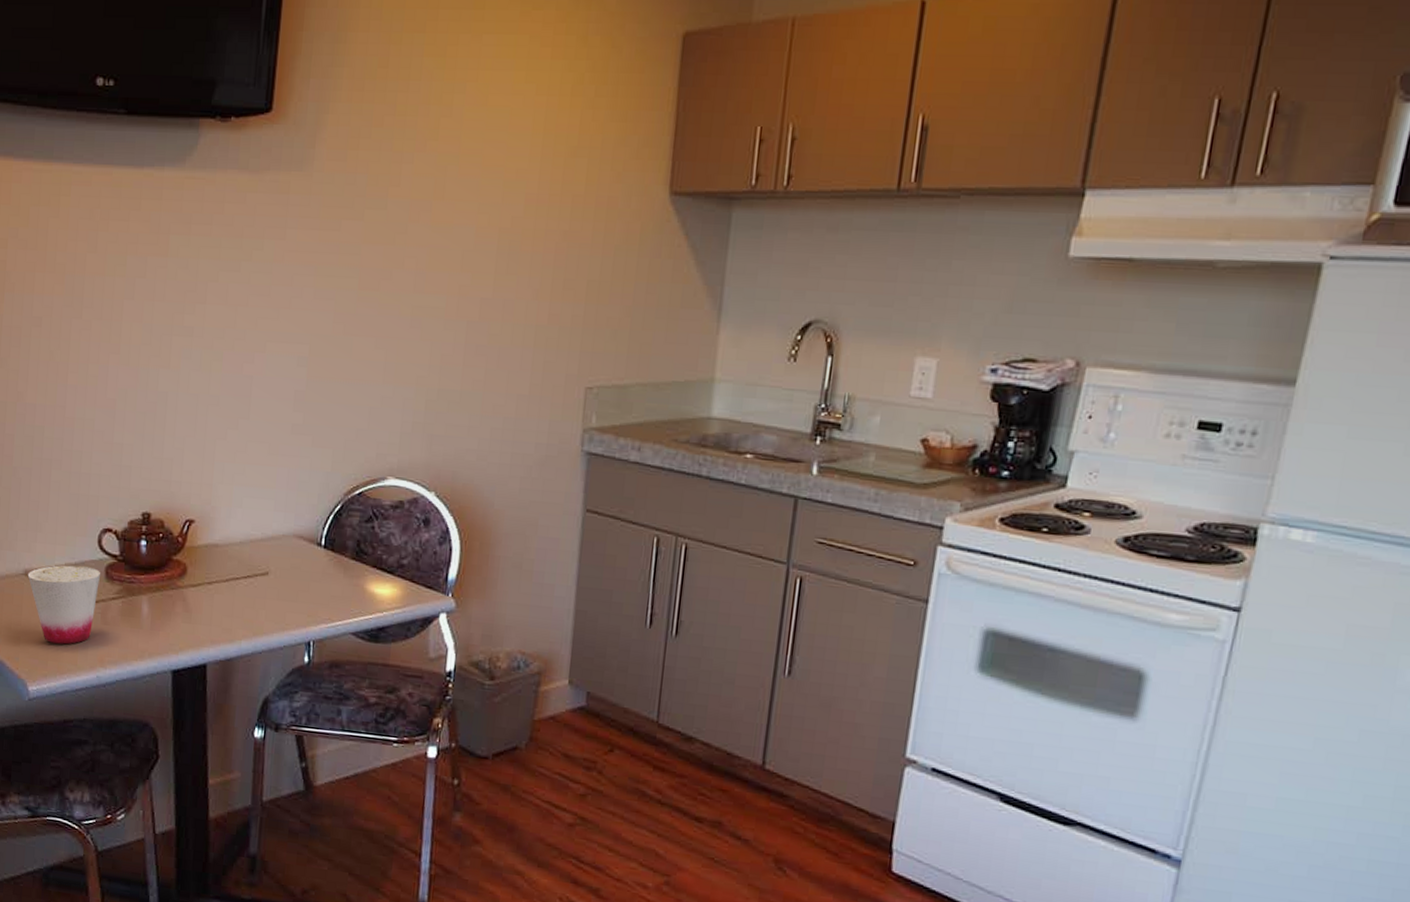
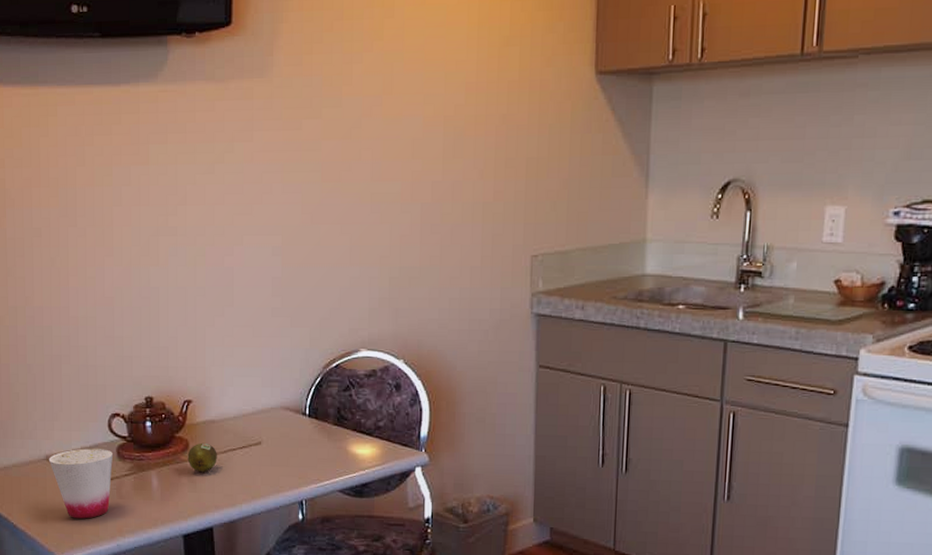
fruit: none [184,568,218,602] -> present [187,442,217,473]

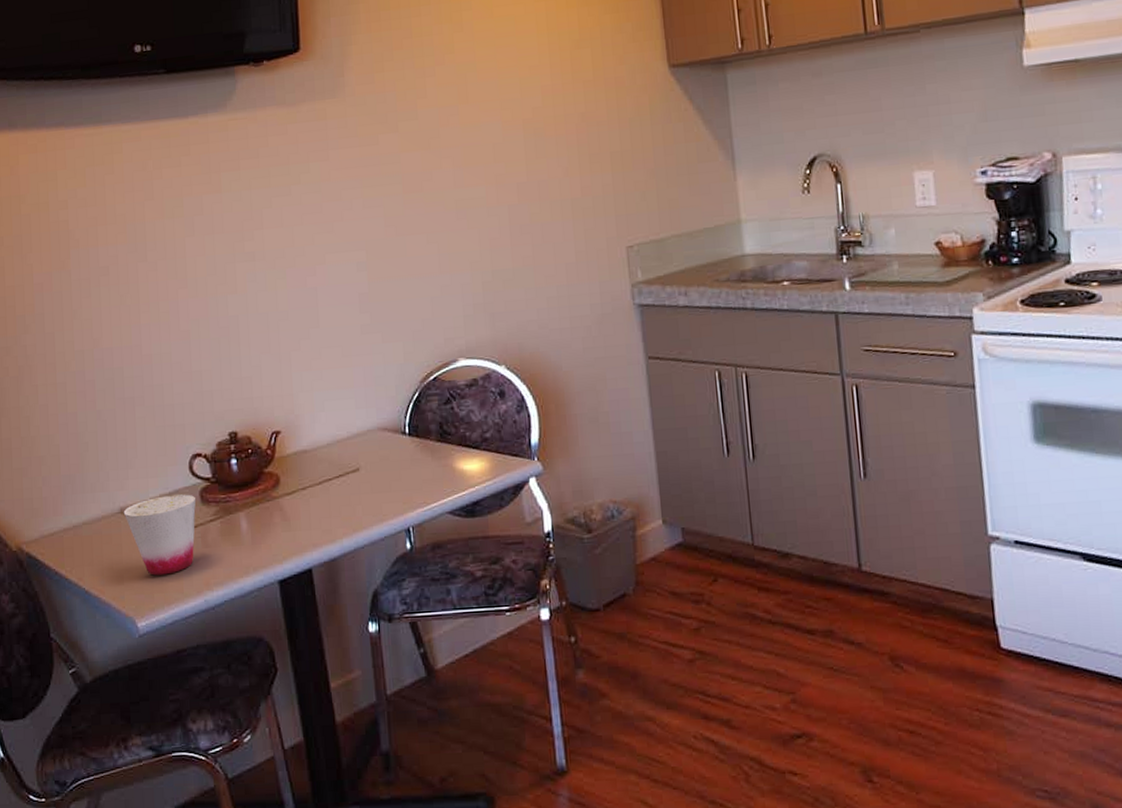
fruit: present [187,442,217,473] -> none [279,475,312,509]

